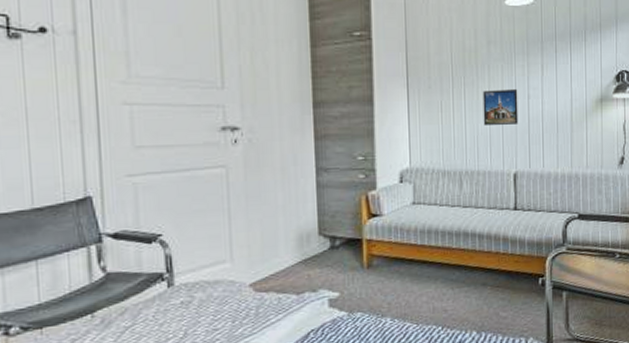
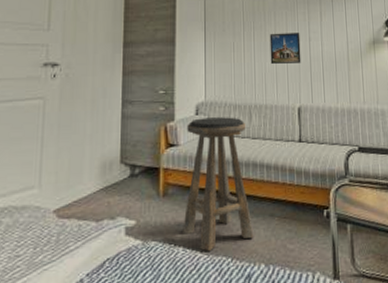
stool: none [390,184,466,320] -> present [183,117,254,251]

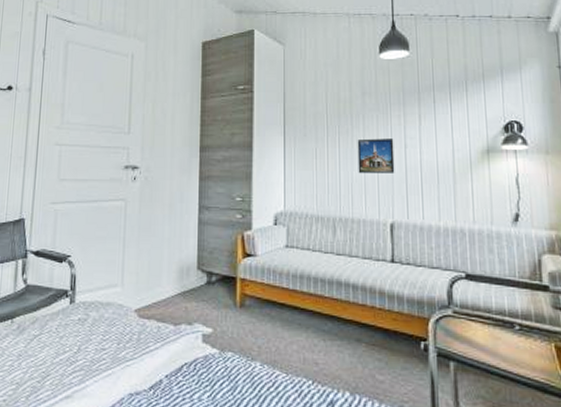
stool: present [183,117,254,251] -> none [260,228,338,370]

